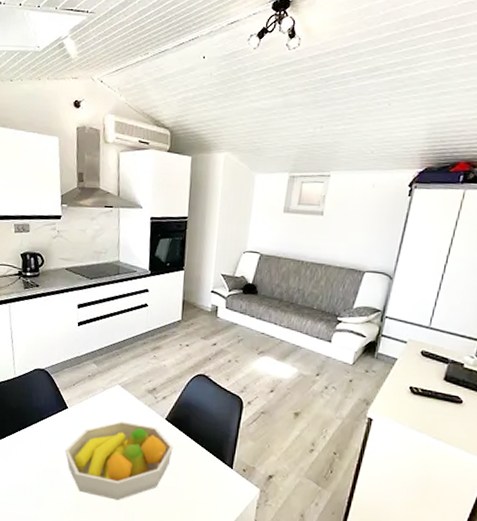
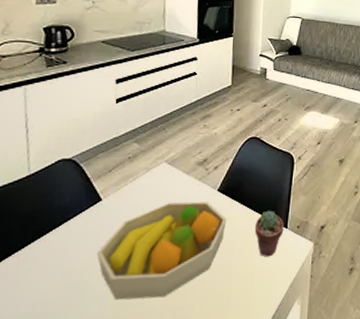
potted succulent: none [200,447,230,491] -> present [255,210,285,257]

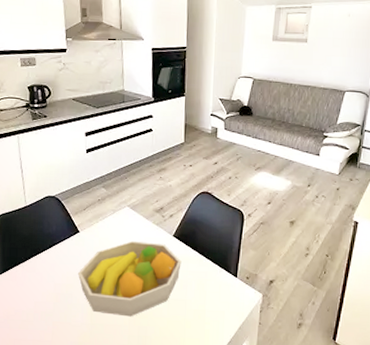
potted succulent: present [255,210,285,257] -> none [207,259,235,300]

